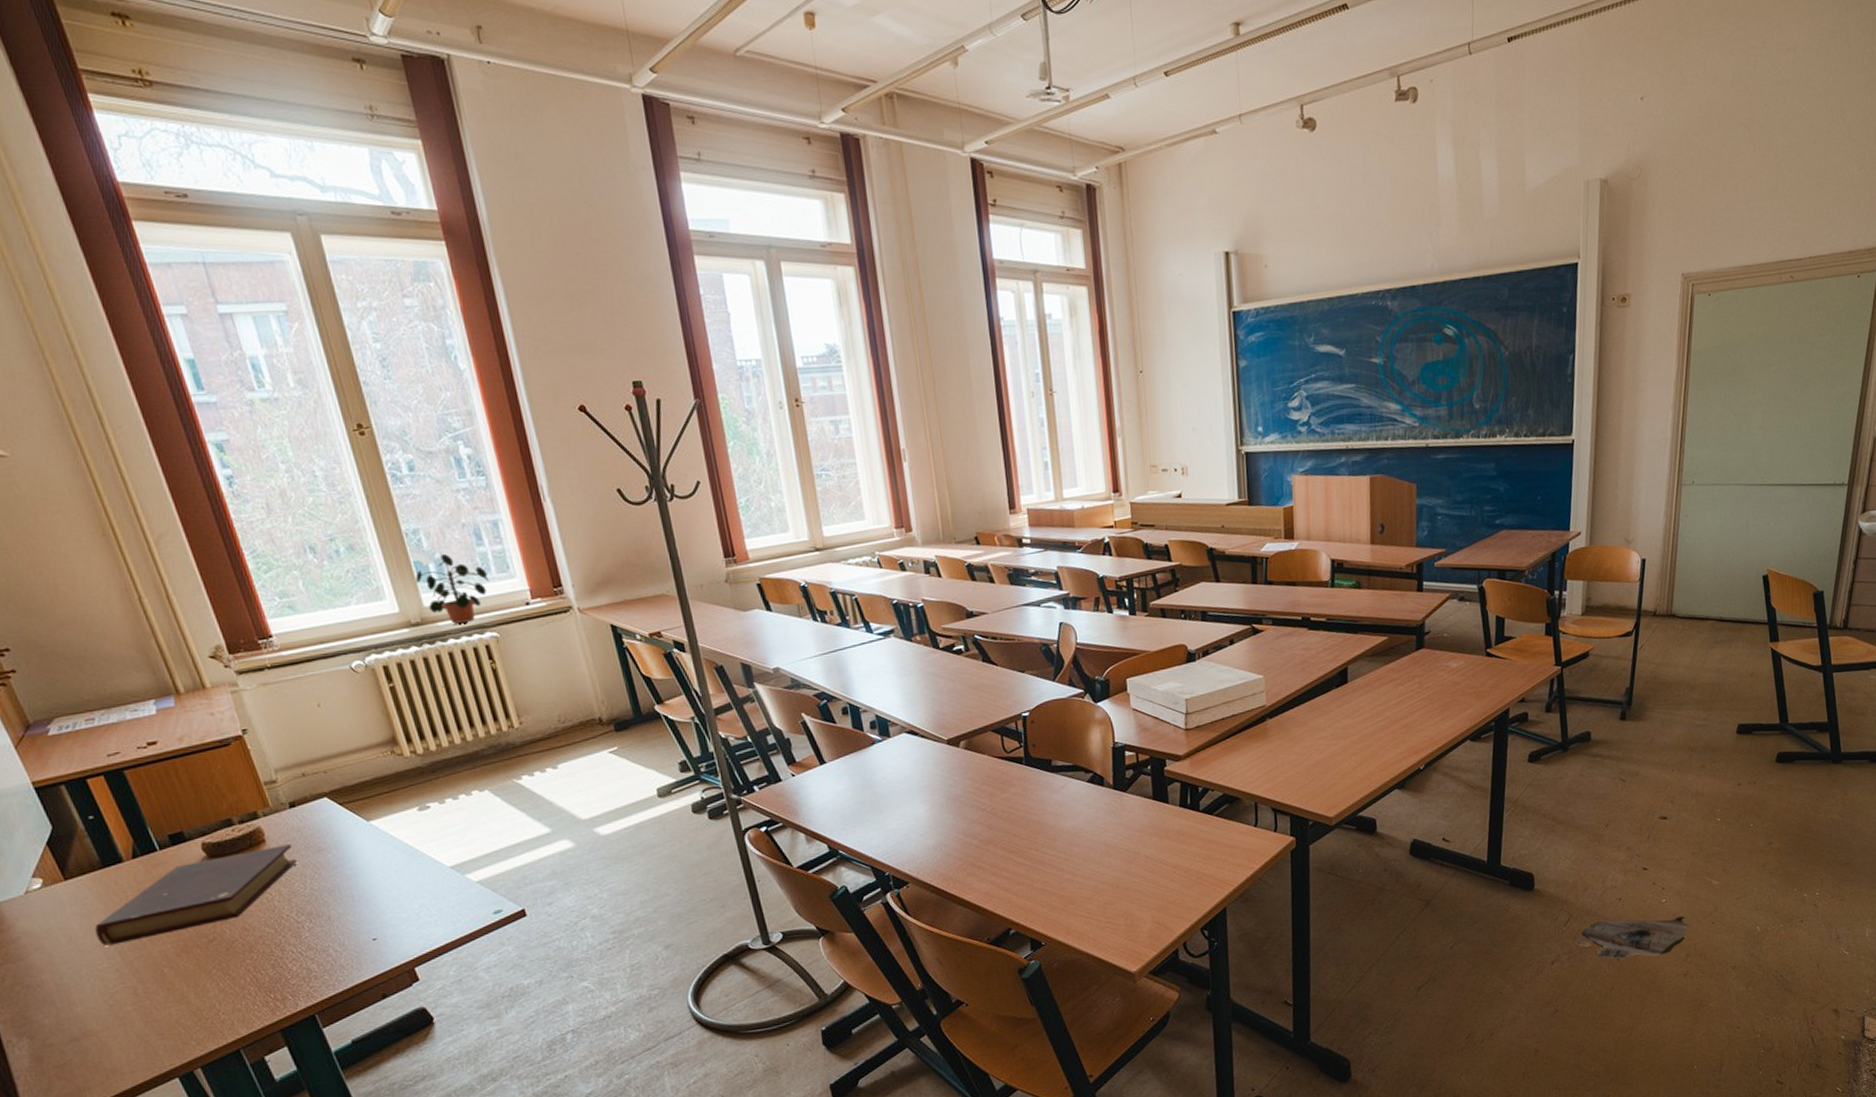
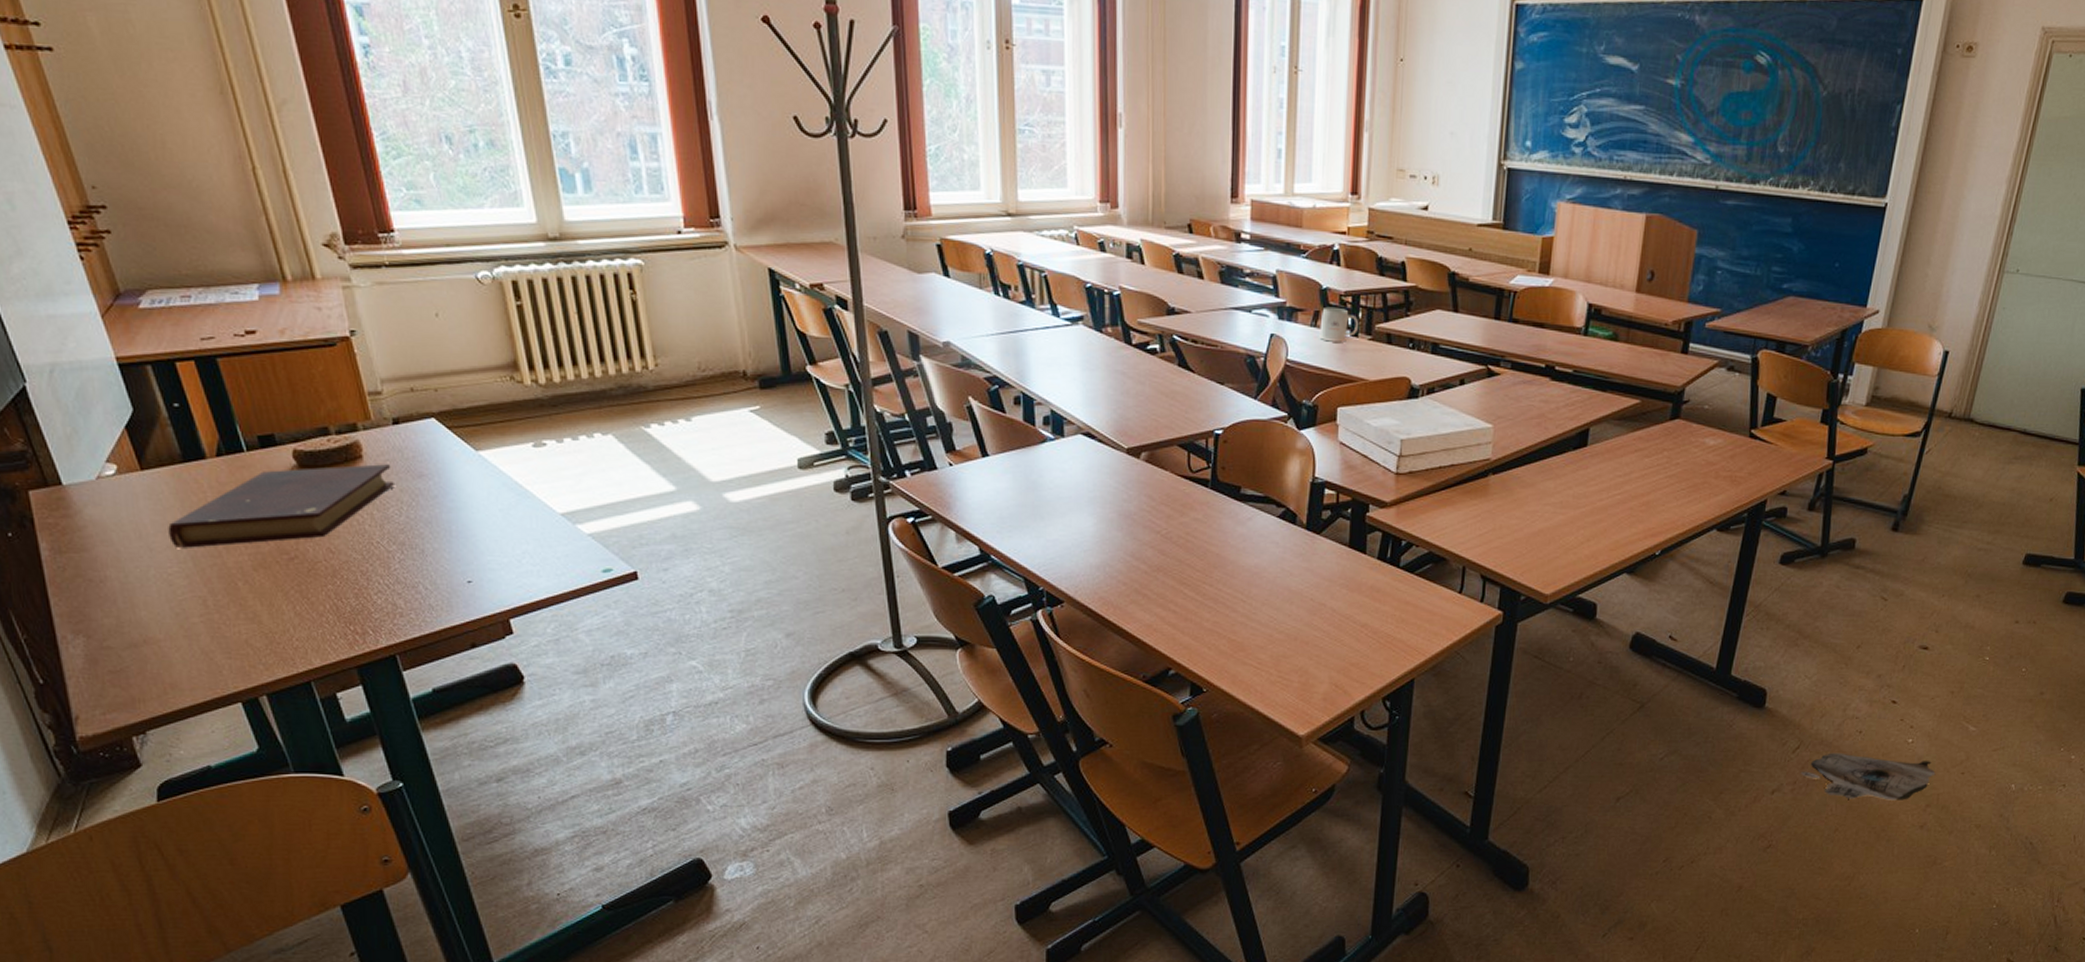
potted plant: present [415,554,490,624] -> none [559,164,640,245]
mug: none [1101,591,1136,623] -> present [1319,306,1359,342]

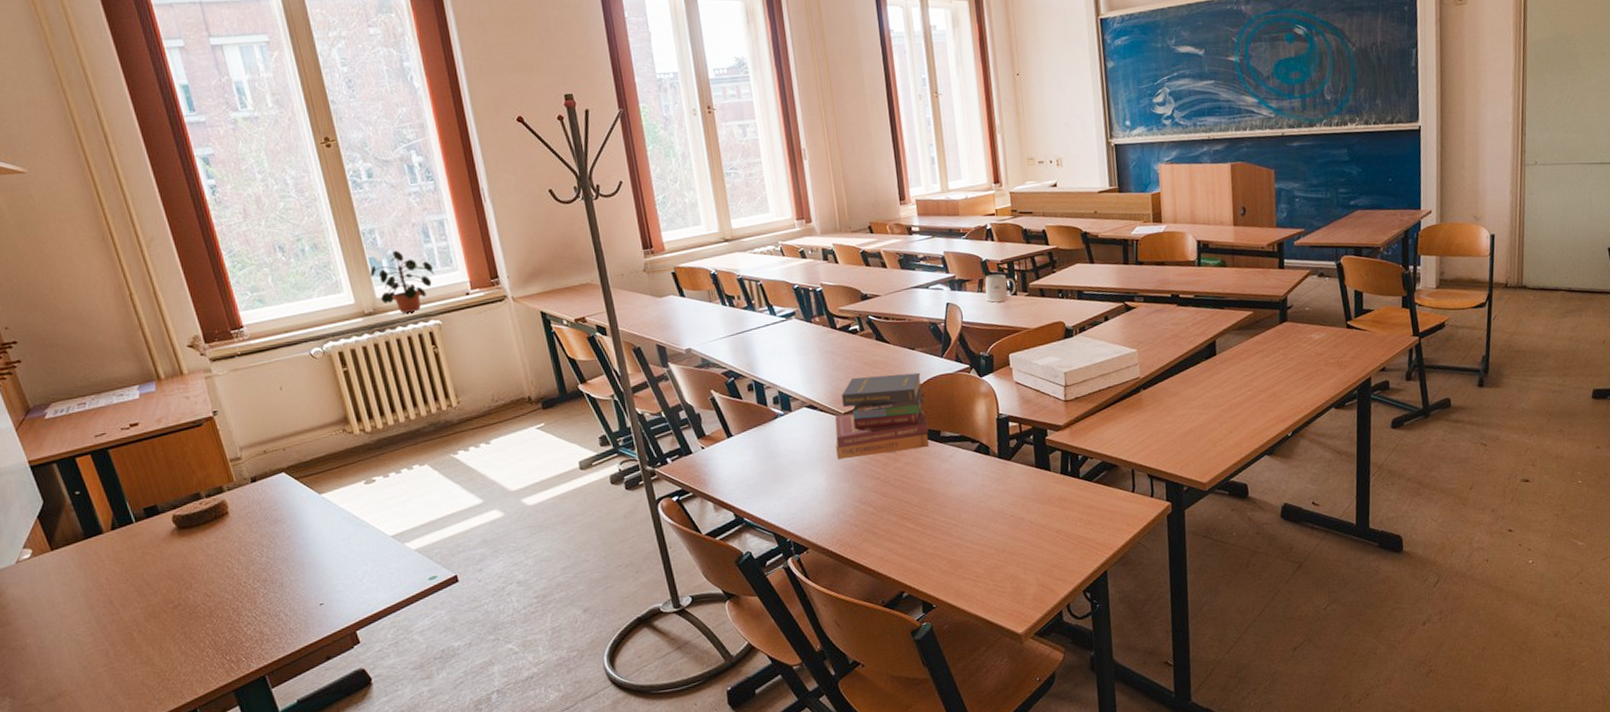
book: present [168,464,394,548] -> none [75,516,256,611]
potted plant: none [559,164,640,245] -> present [370,251,435,313]
books: none [1111,407,1227,504] -> present [834,372,929,460]
crumpled paper: present [1800,753,1936,800] -> none [1443,576,1558,620]

